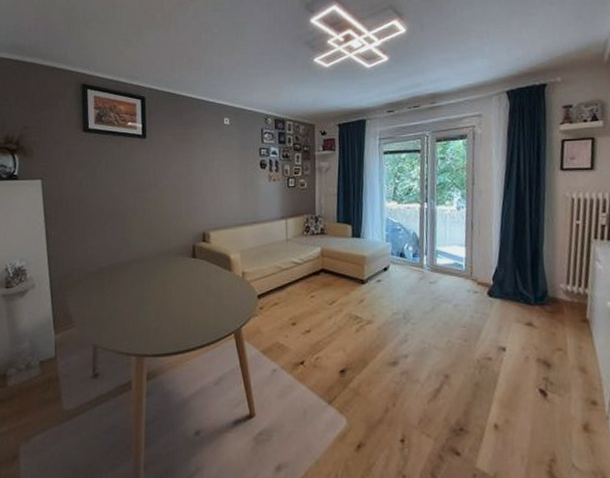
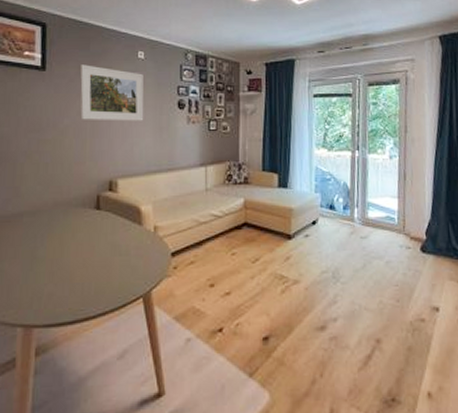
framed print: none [175,132,231,181] -> present [80,65,144,121]

